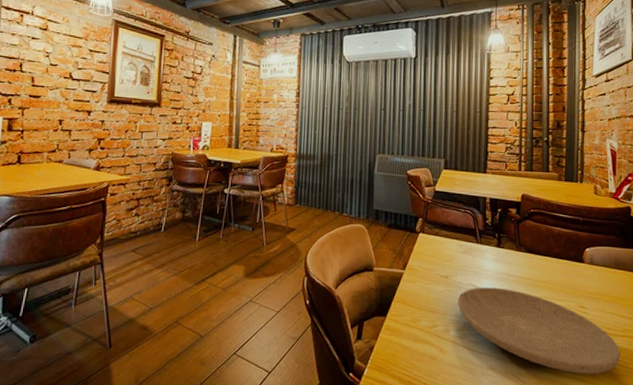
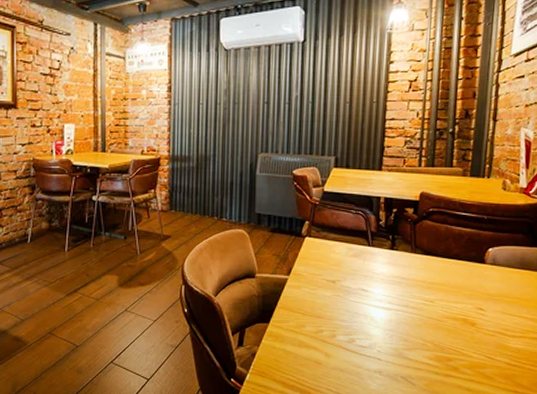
plate: present [457,287,621,374] -> none [345,291,519,375]

